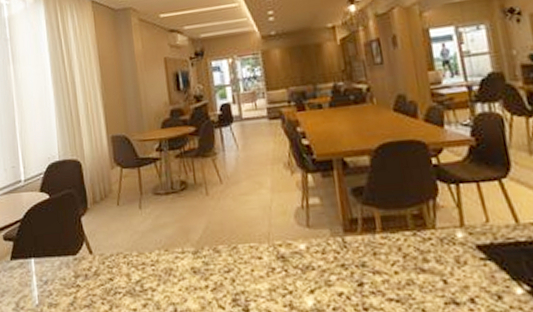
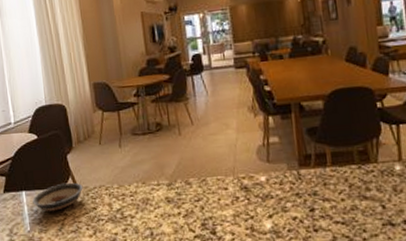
saucer: none [42,248,99,282] -> present [32,182,83,211]

